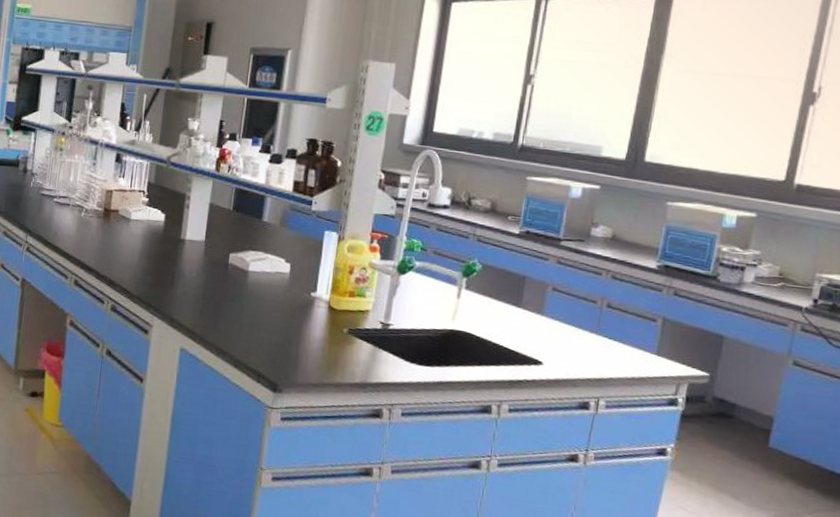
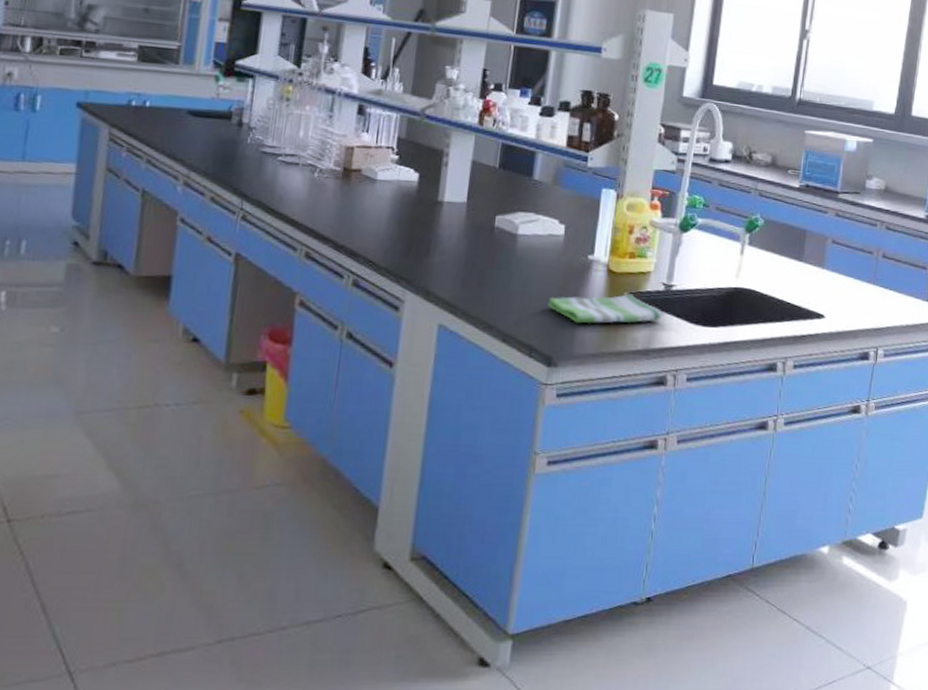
dish towel: none [274,329,379,358] -> present [548,293,662,324]

